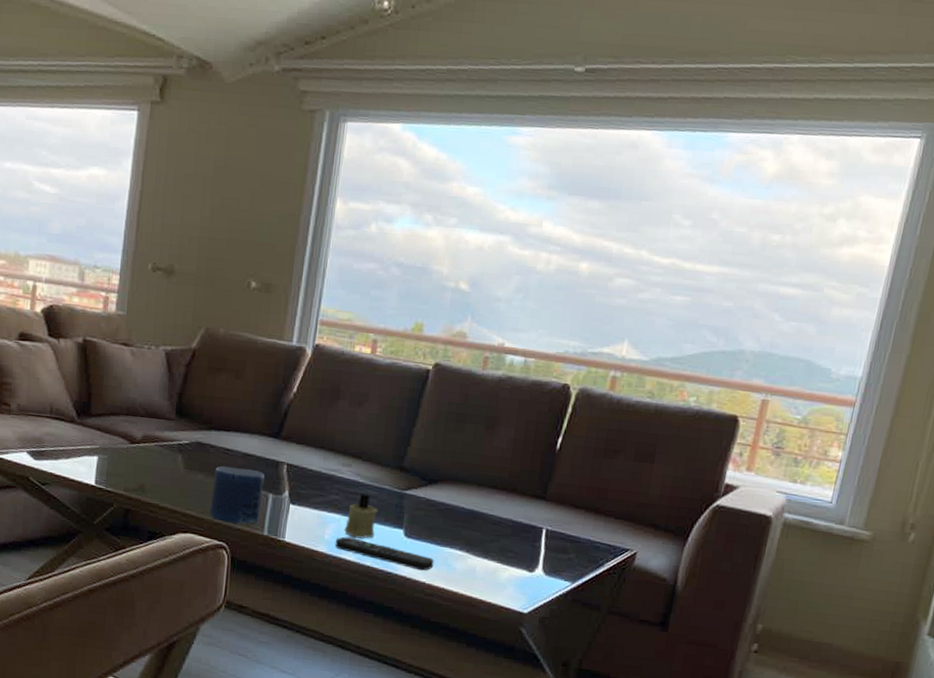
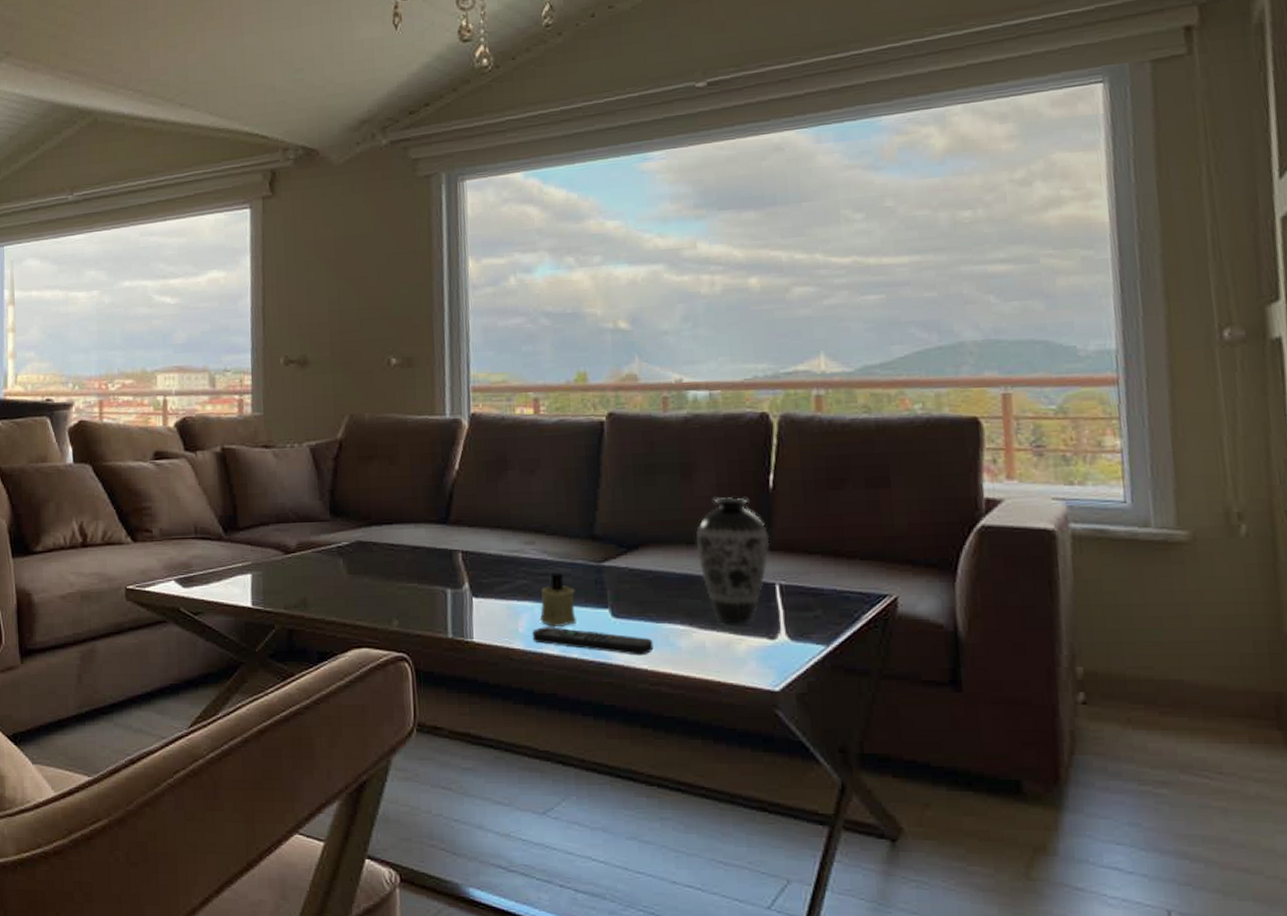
candle: present [209,465,265,524] -> none [381,563,440,629]
decorative vase: none [485,451,547,557] -> present [696,498,770,624]

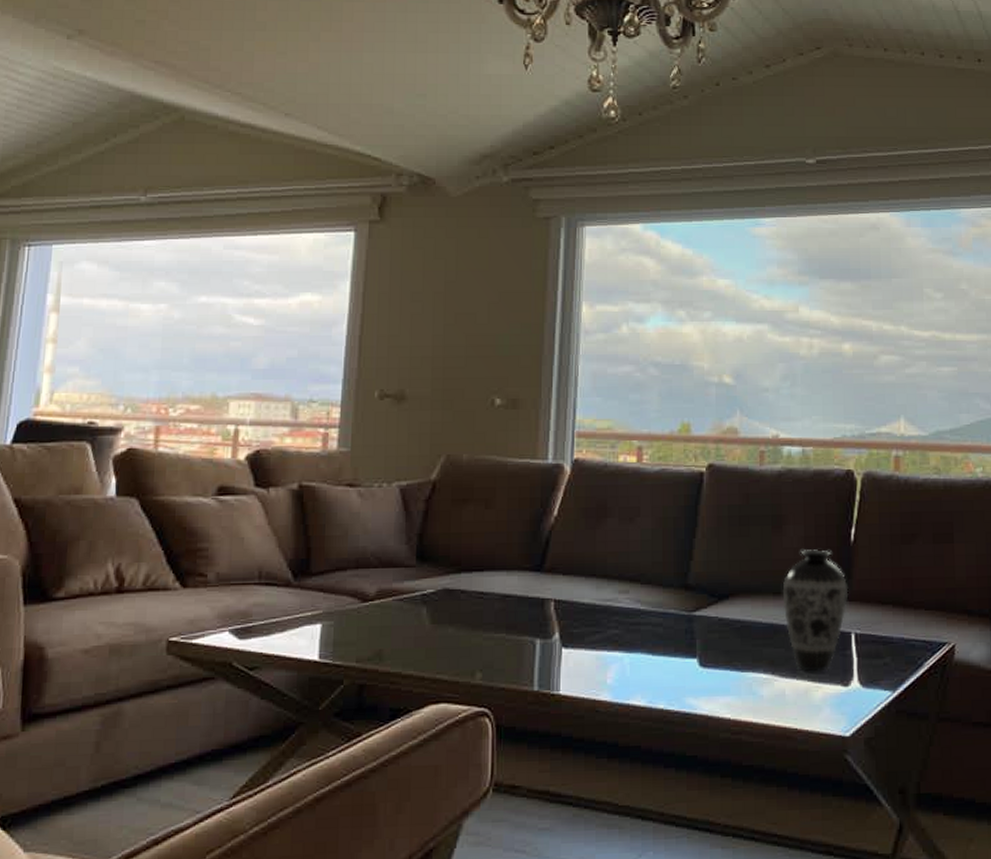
remote control: present [532,627,654,656] -> none [620,677,737,705]
candle: present [539,573,576,627] -> none [628,622,666,677]

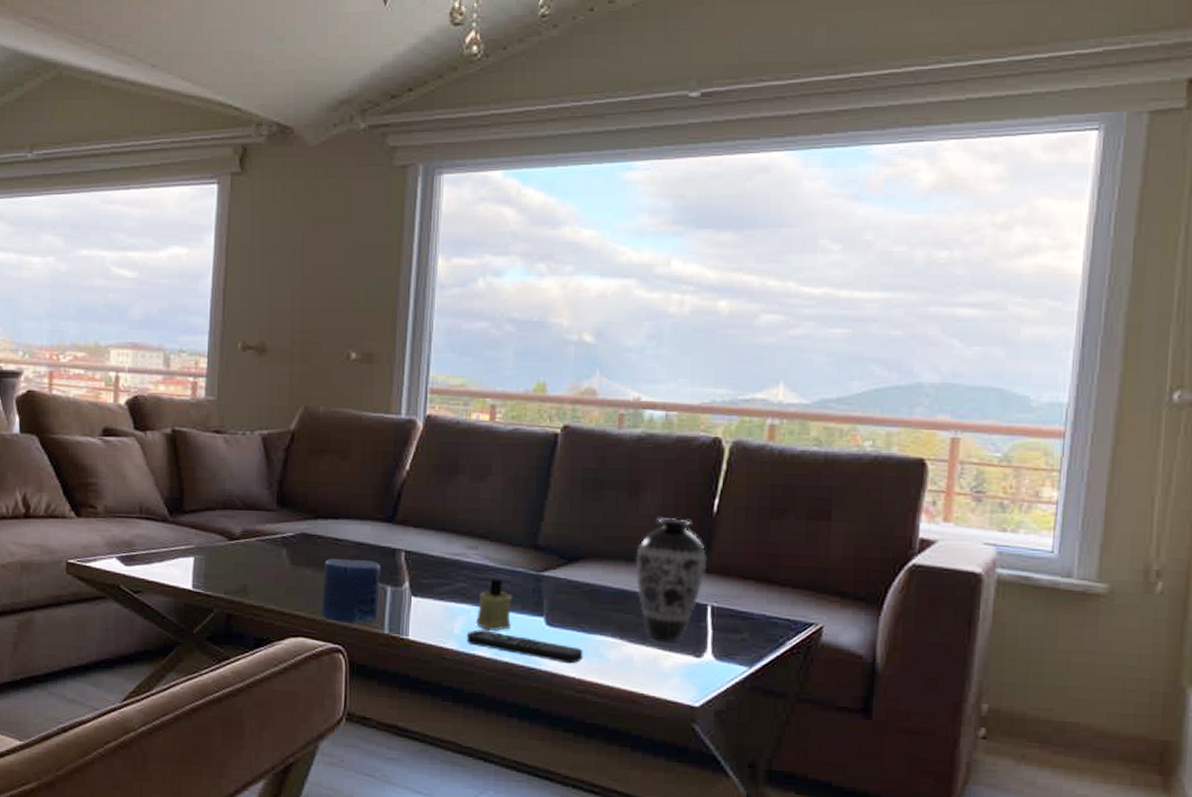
candle: none [465,612,530,682] -> present [321,558,381,623]
remote control: none [620,677,737,705] -> present [466,630,583,664]
candle: none [628,622,666,677] -> present [475,579,513,631]

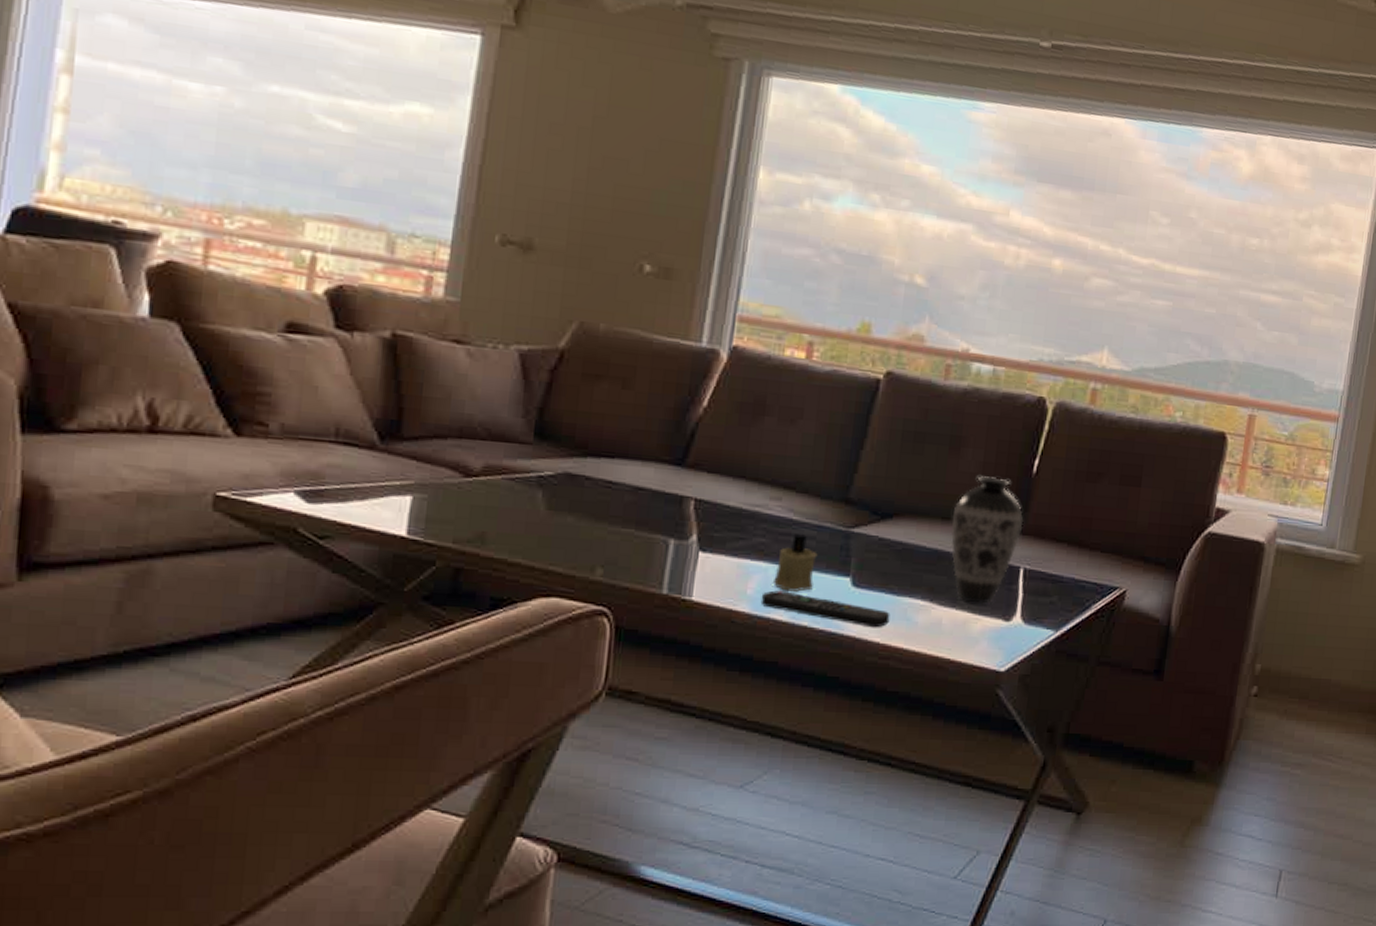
candle: present [321,558,381,623] -> none [583,504,664,581]

